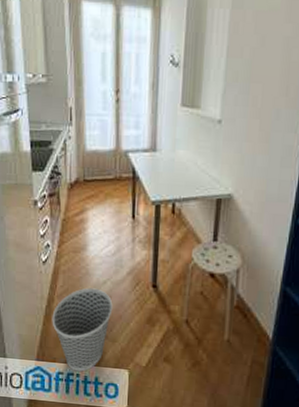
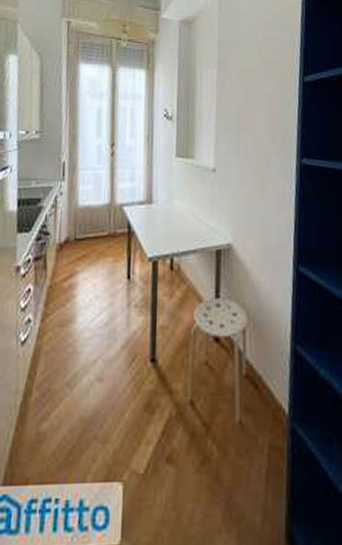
wastebasket: present [52,287,113,372] -> none [27,371,104,495]

